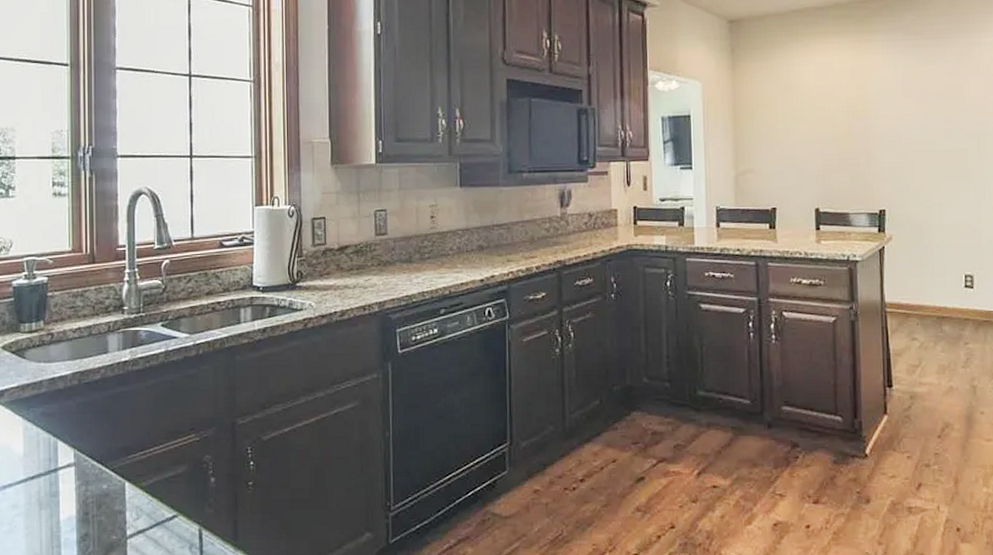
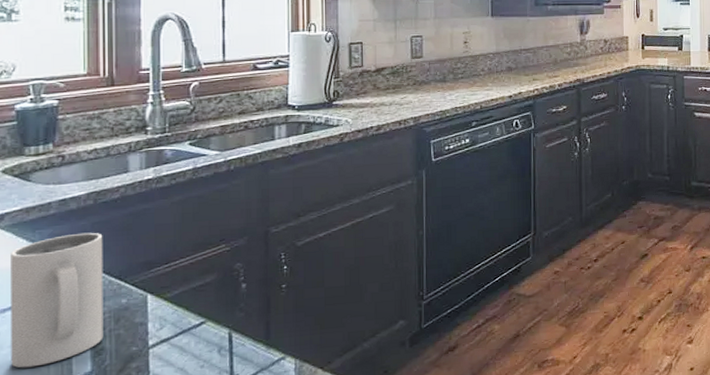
mug: none [9,413,87,547] -> present [11,232,104,368]

